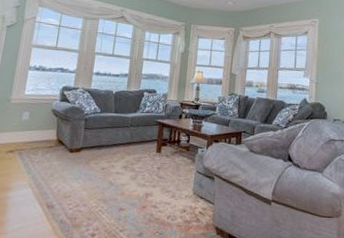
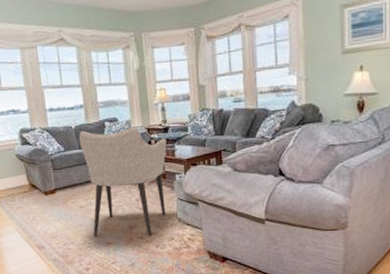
armchair: none [107,96,196,206] -> present [78,128,167,236]

